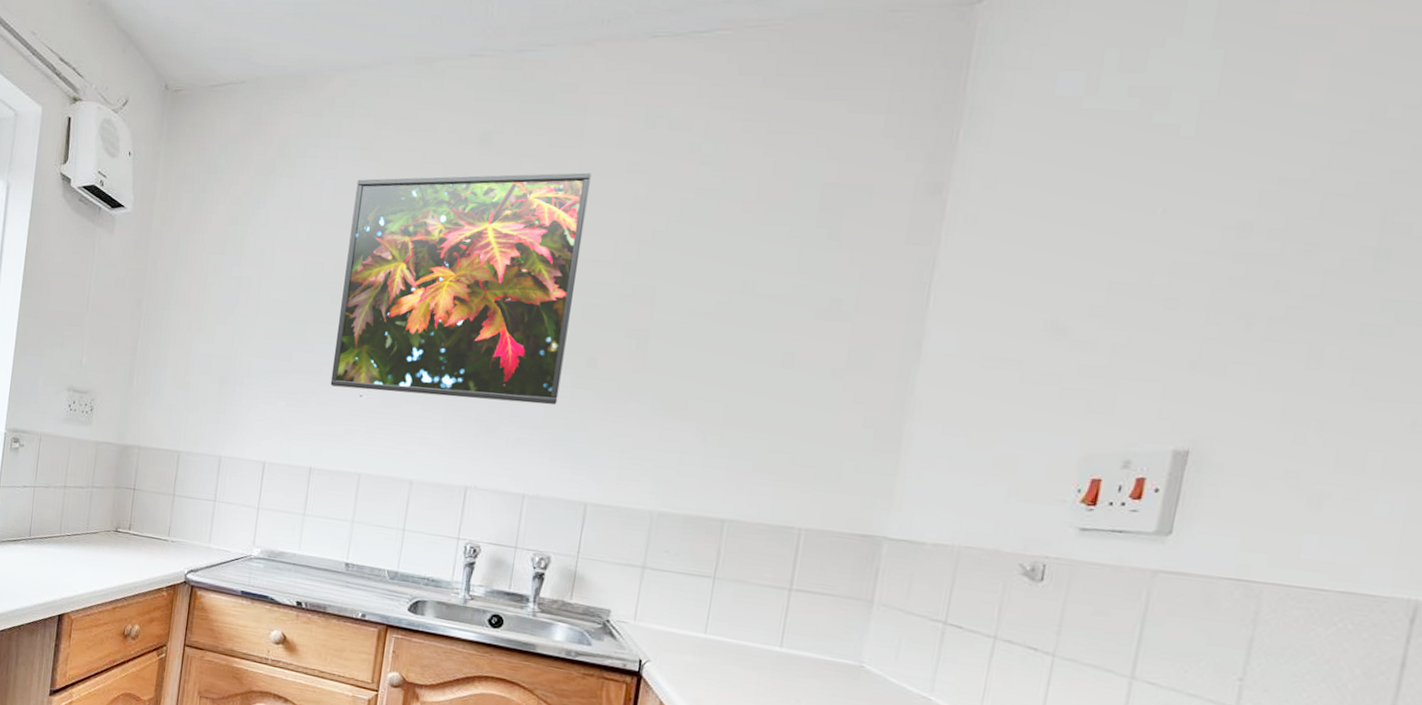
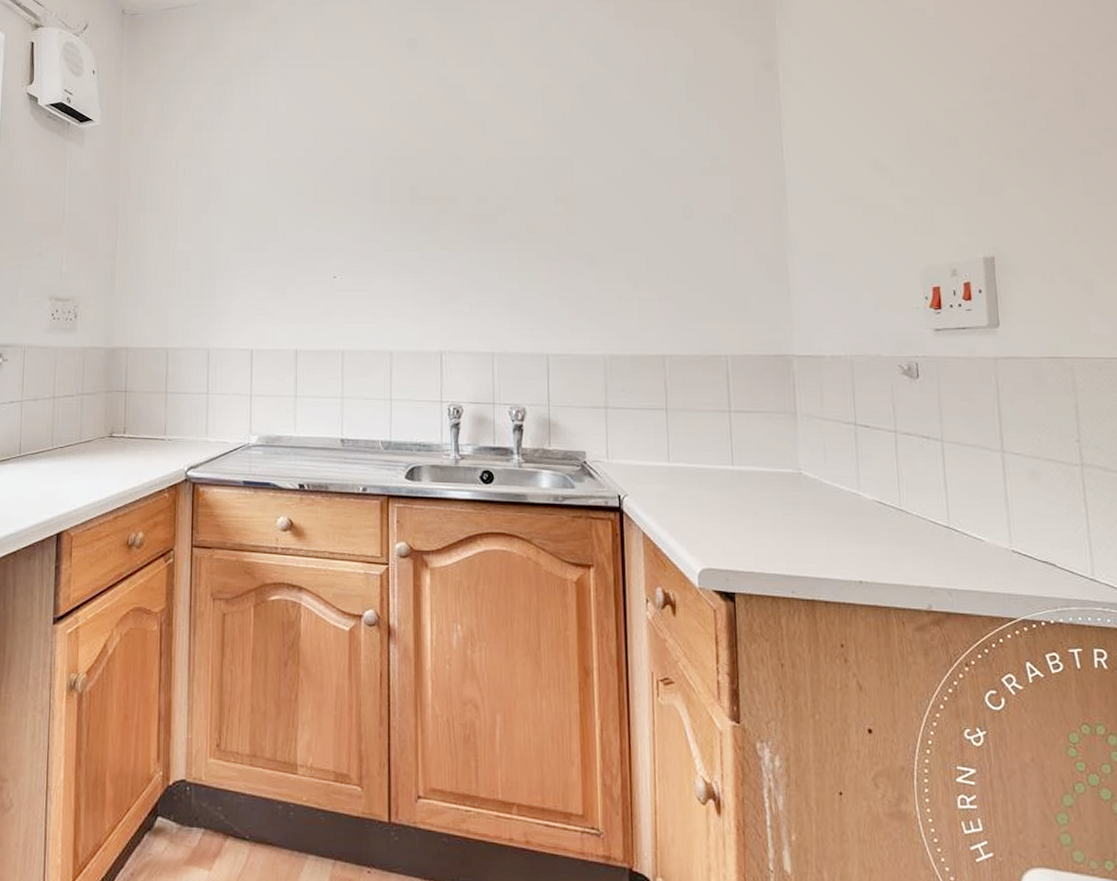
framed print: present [330,172,591,405] -> none [305,67,508,271]

